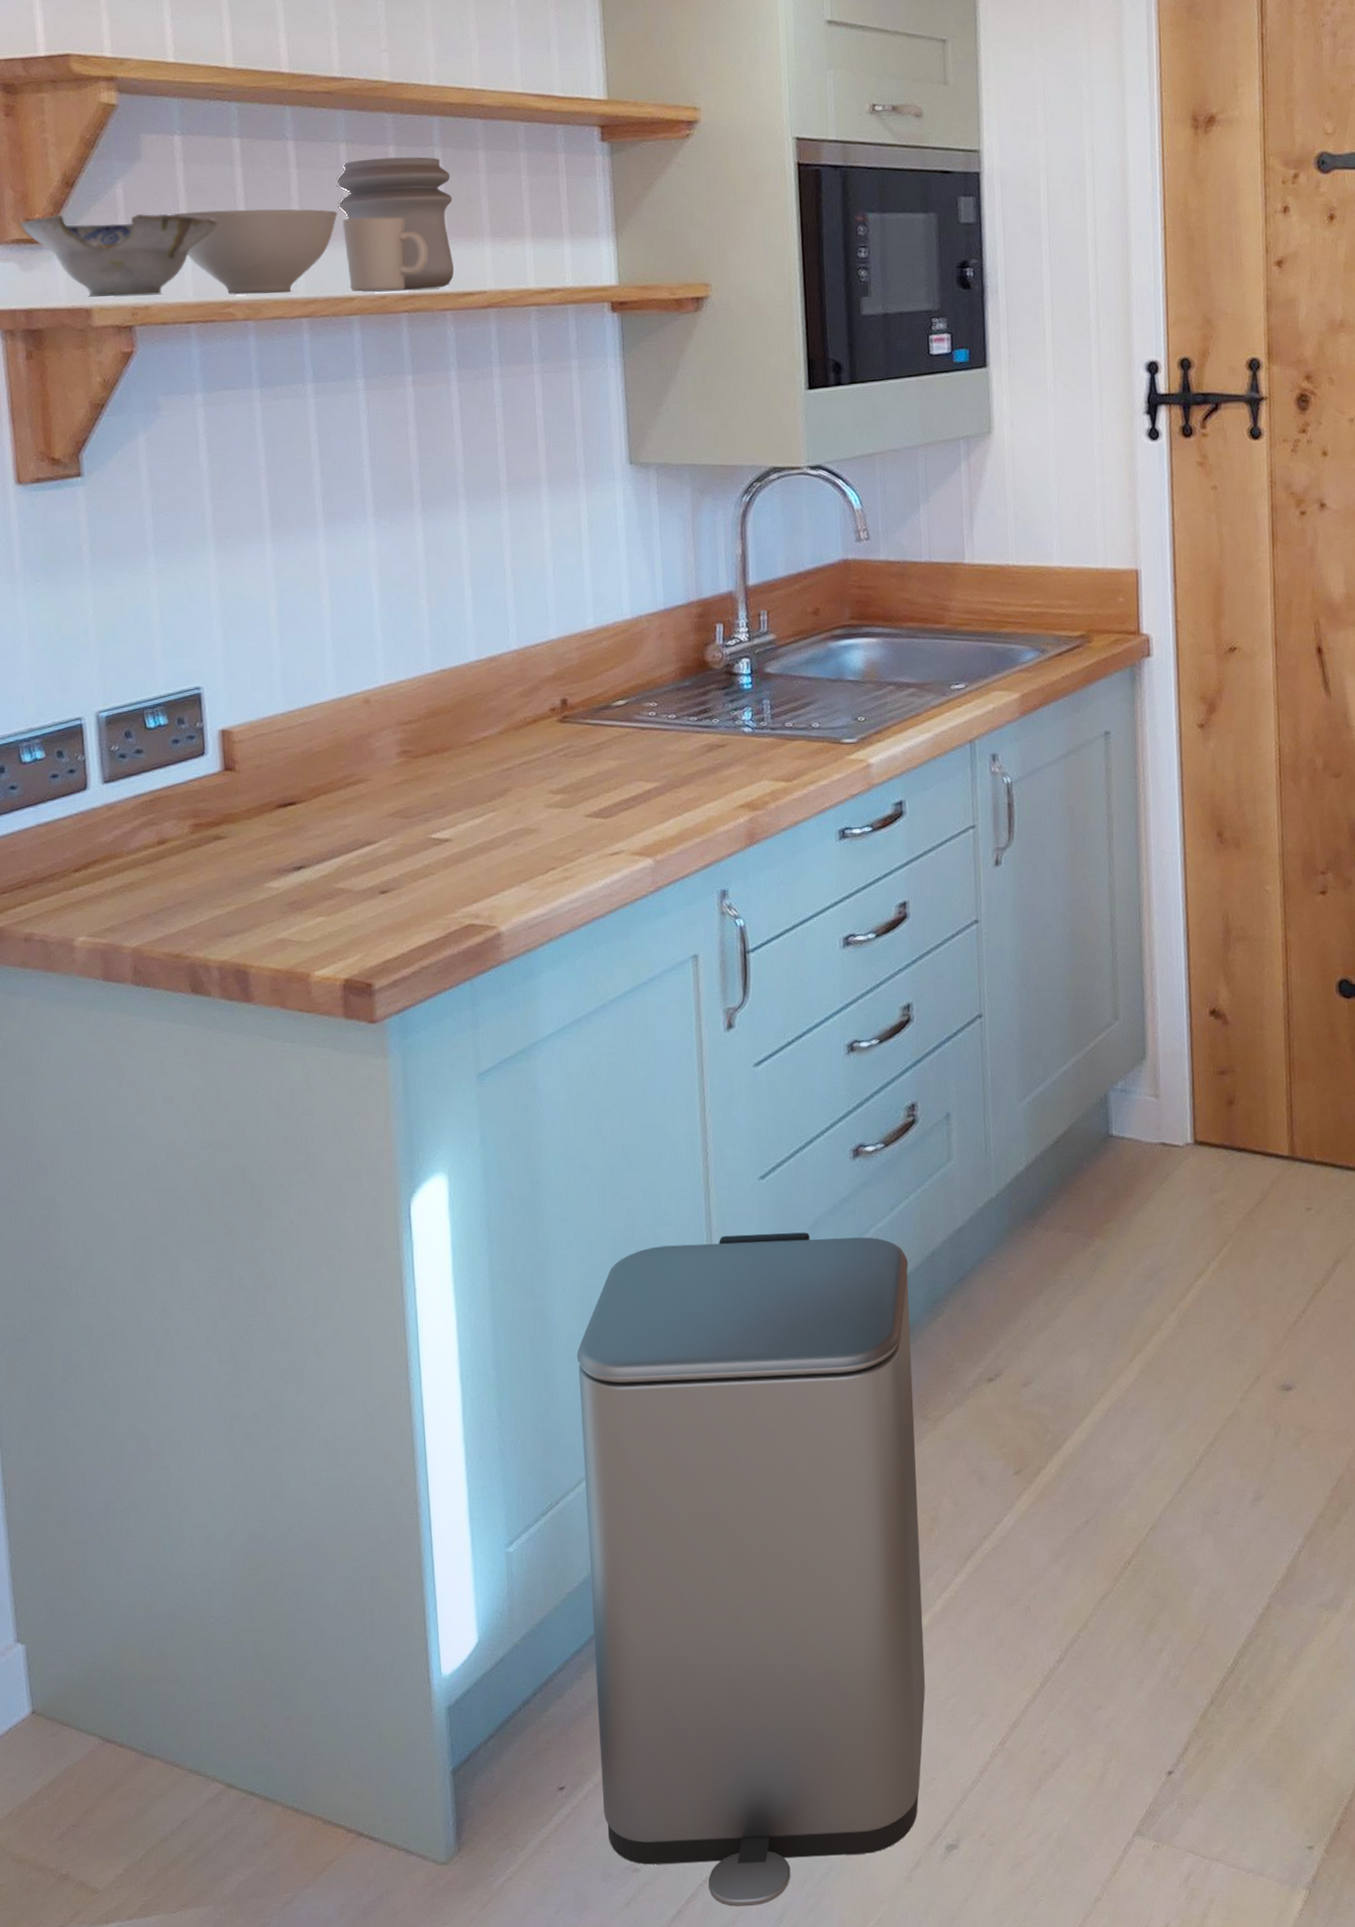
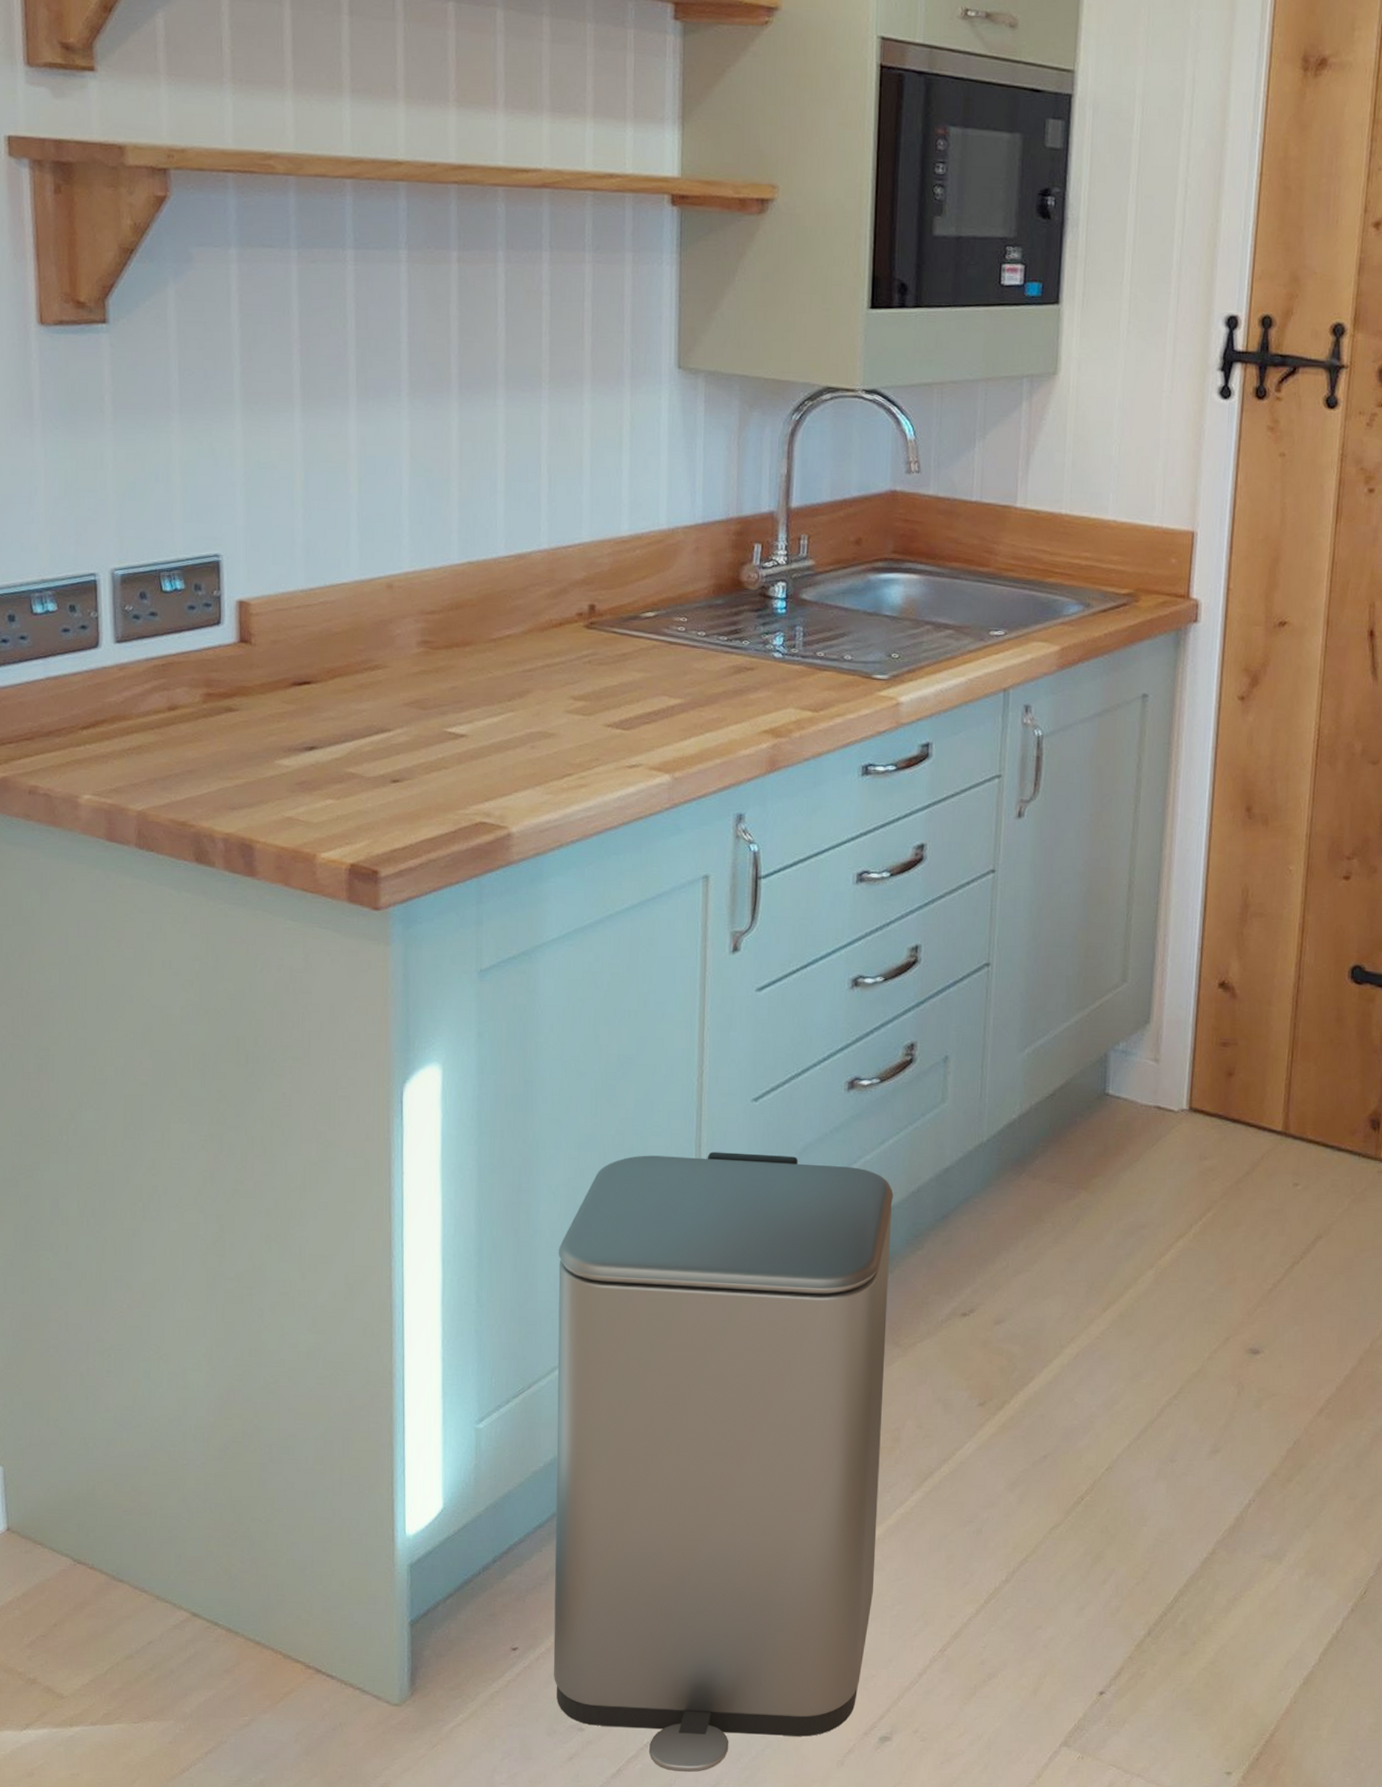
ceramic bowl: present [19,213,218,298] -> none [53,40,263,138]
bowl: present [169,209,338,295] -> none [212,51,390,150]
jar: present [335,157,454,293] -> none [389,13,512,162]
mug: present [343,217,429,292] -> none [395,76,483,159]

